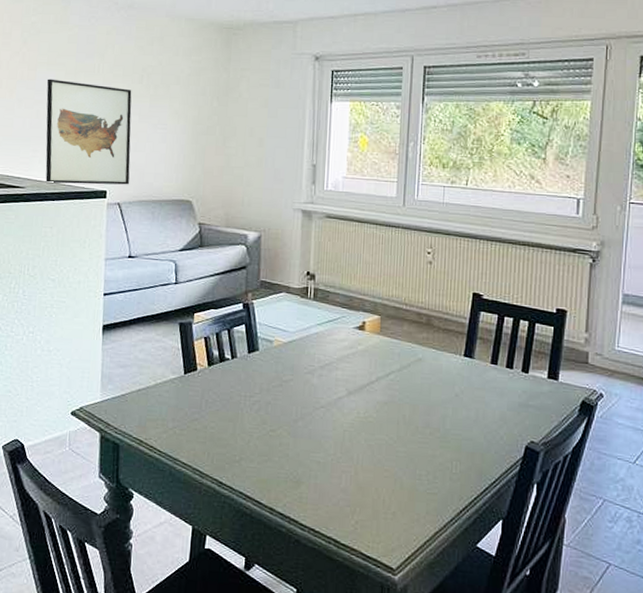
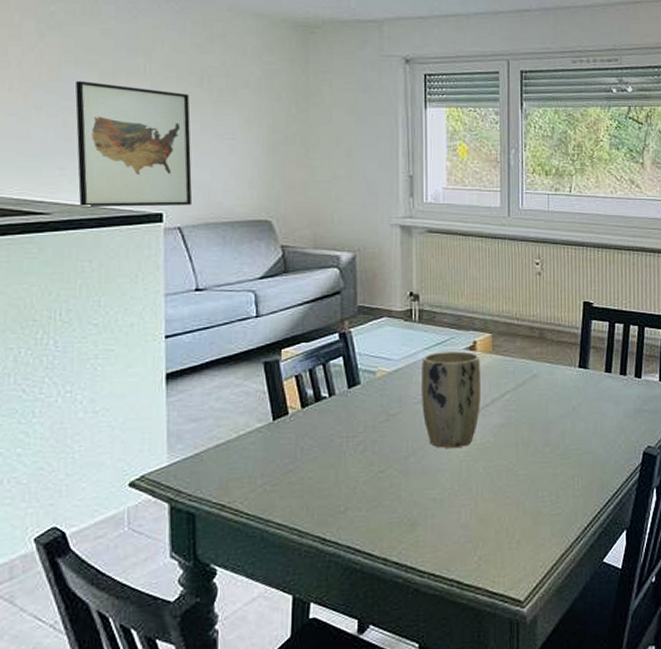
plant pot: none [312,328,369,418] -> present [422,351,482,448]

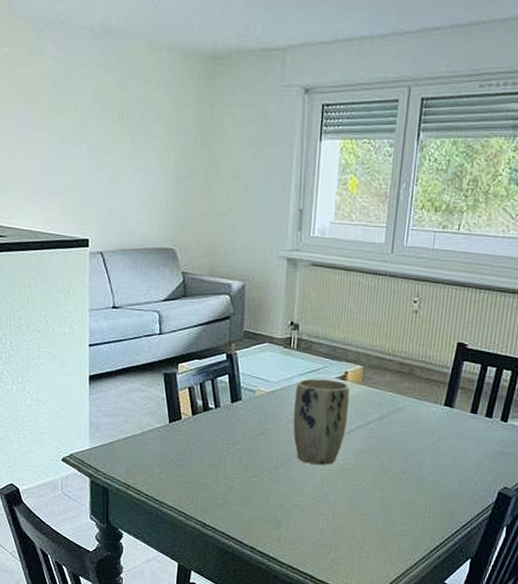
wall art: present [75,80,193,208] -> none [23,118,112,233]

